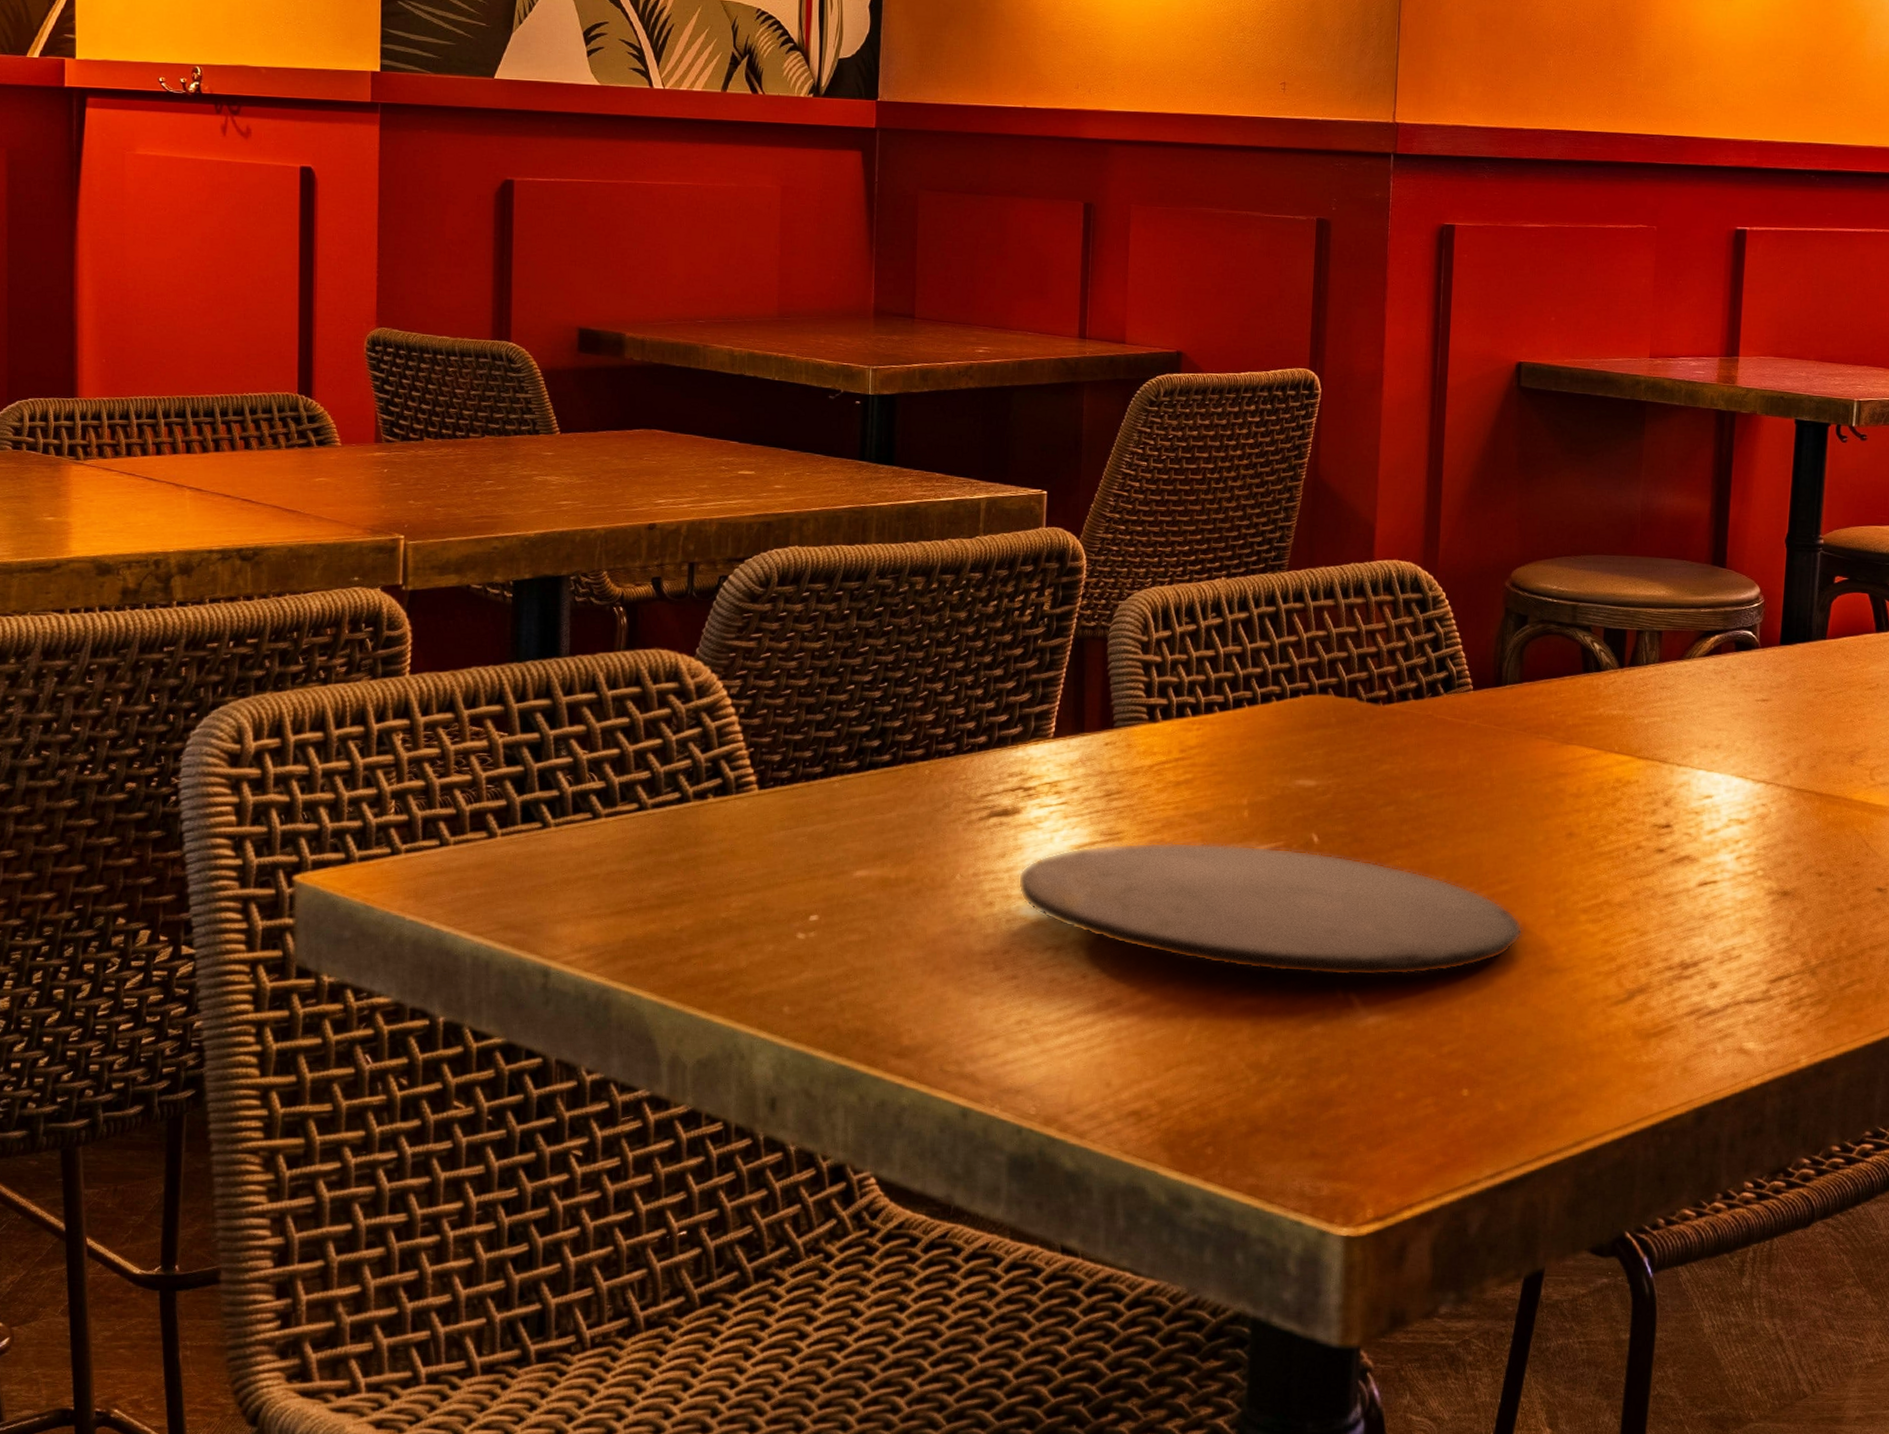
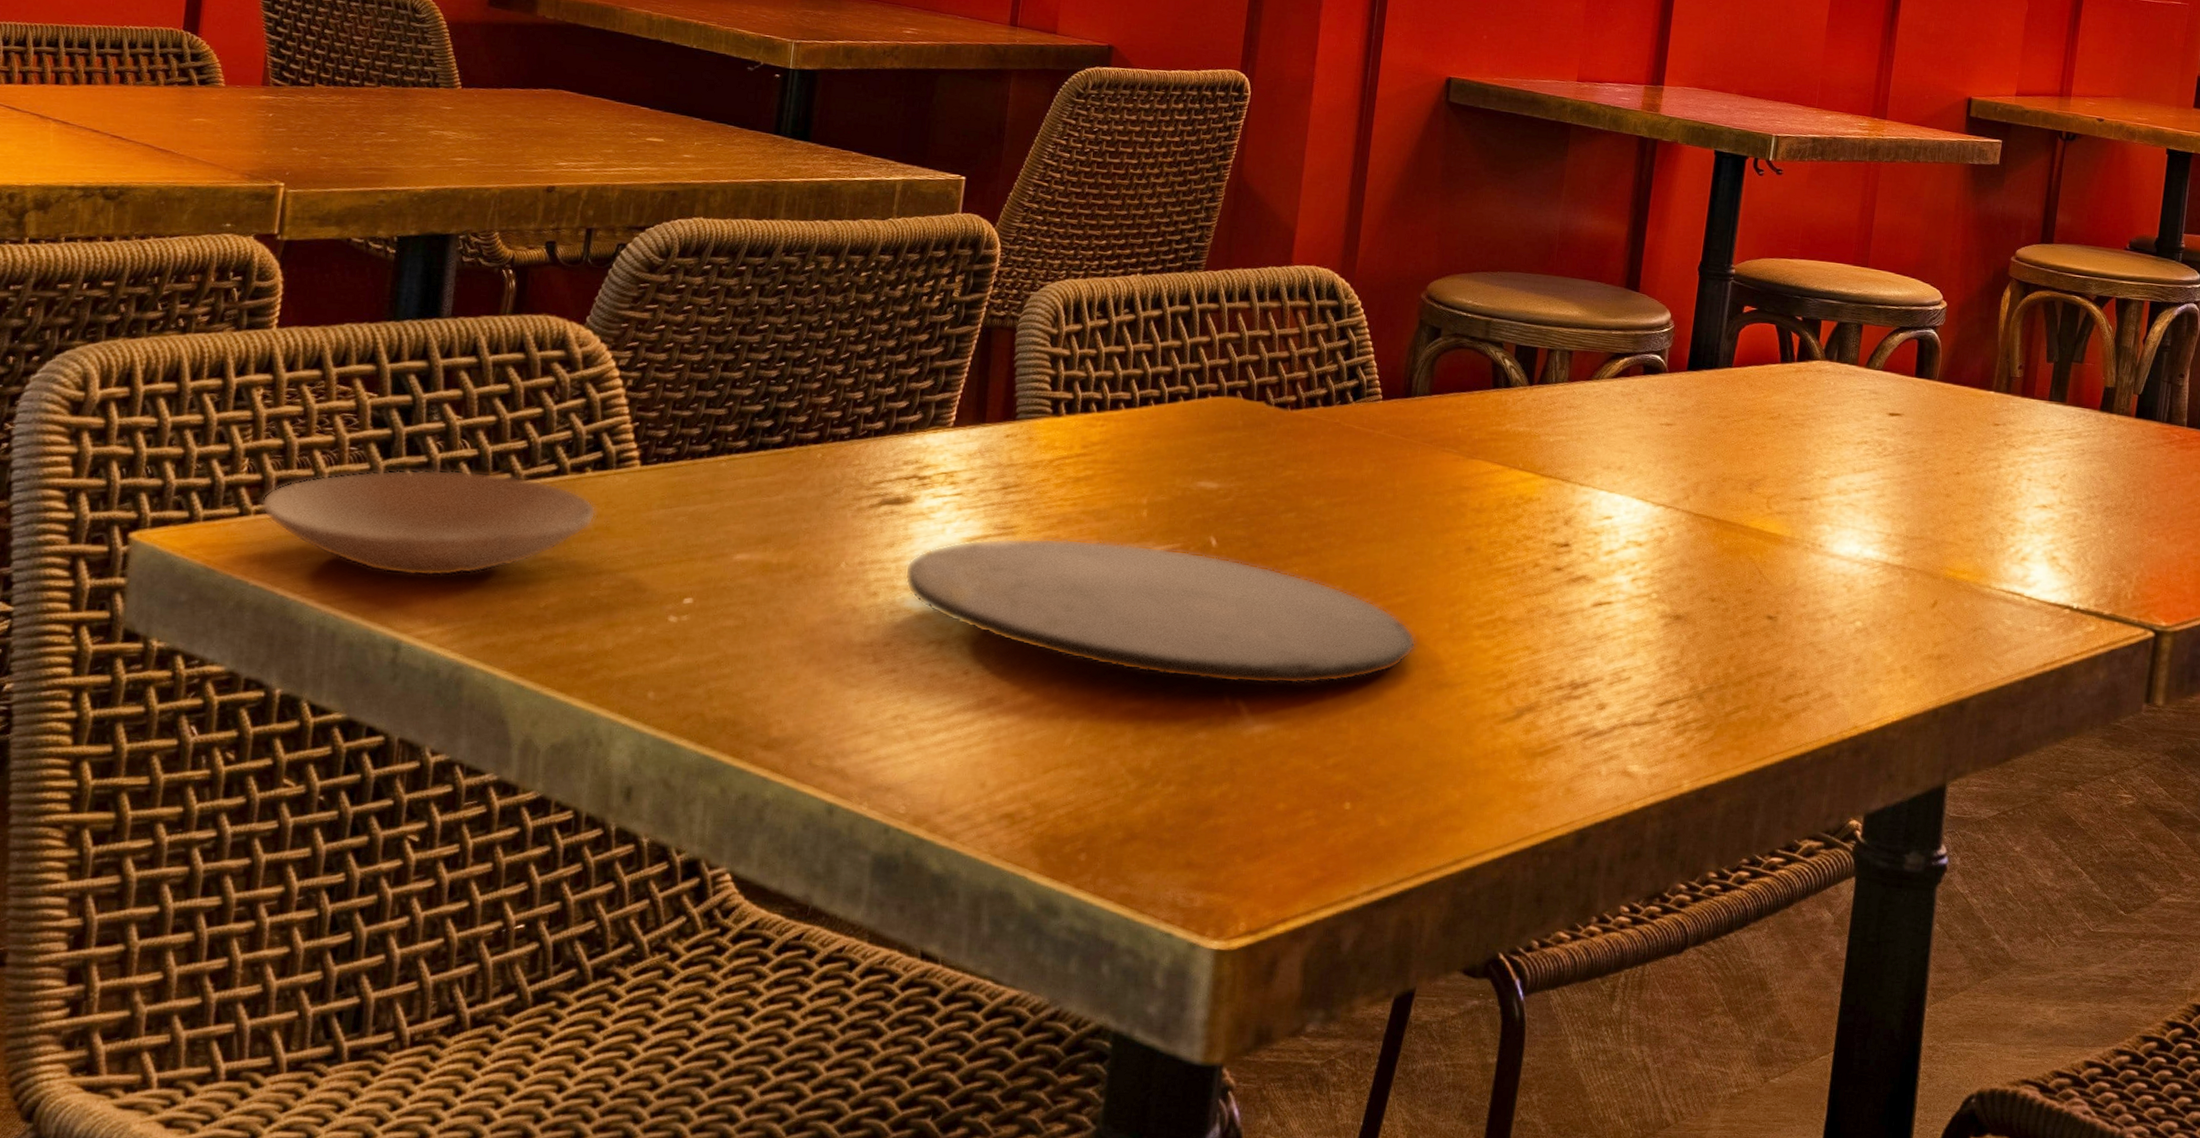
plate: none [411,802,721,905] -> present [261,469,597,577]

